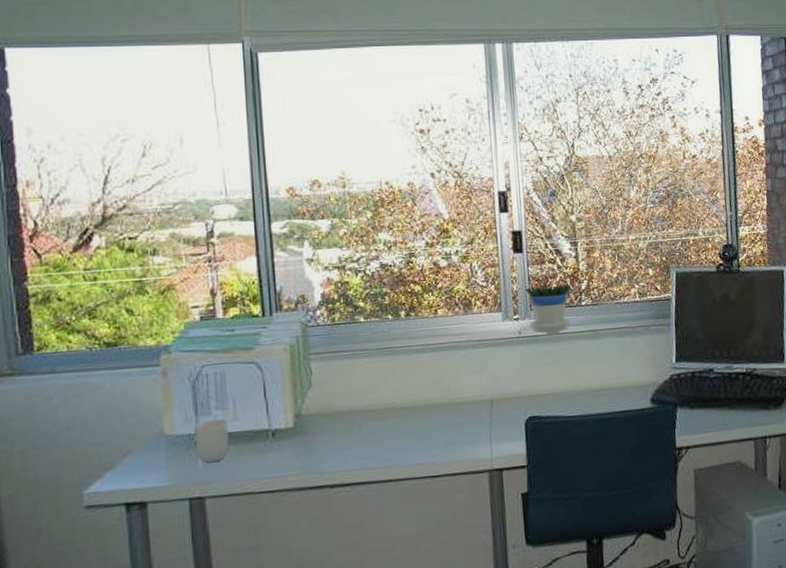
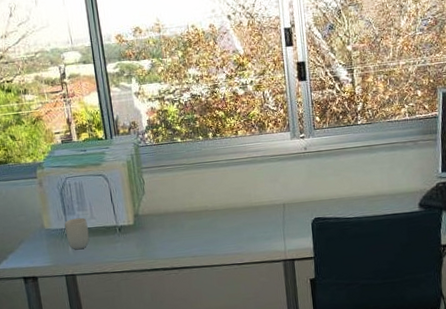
flowerpot: present [525,283,571,334] -> none [309,106,348,149]

